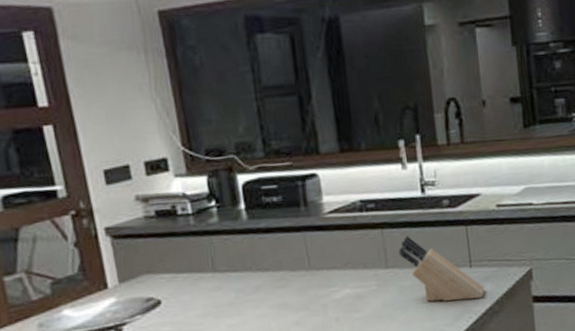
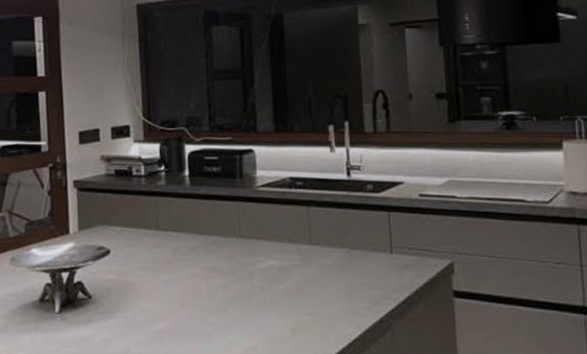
knife block: present [399,235,484,302] -> none [323,214,404,285]

